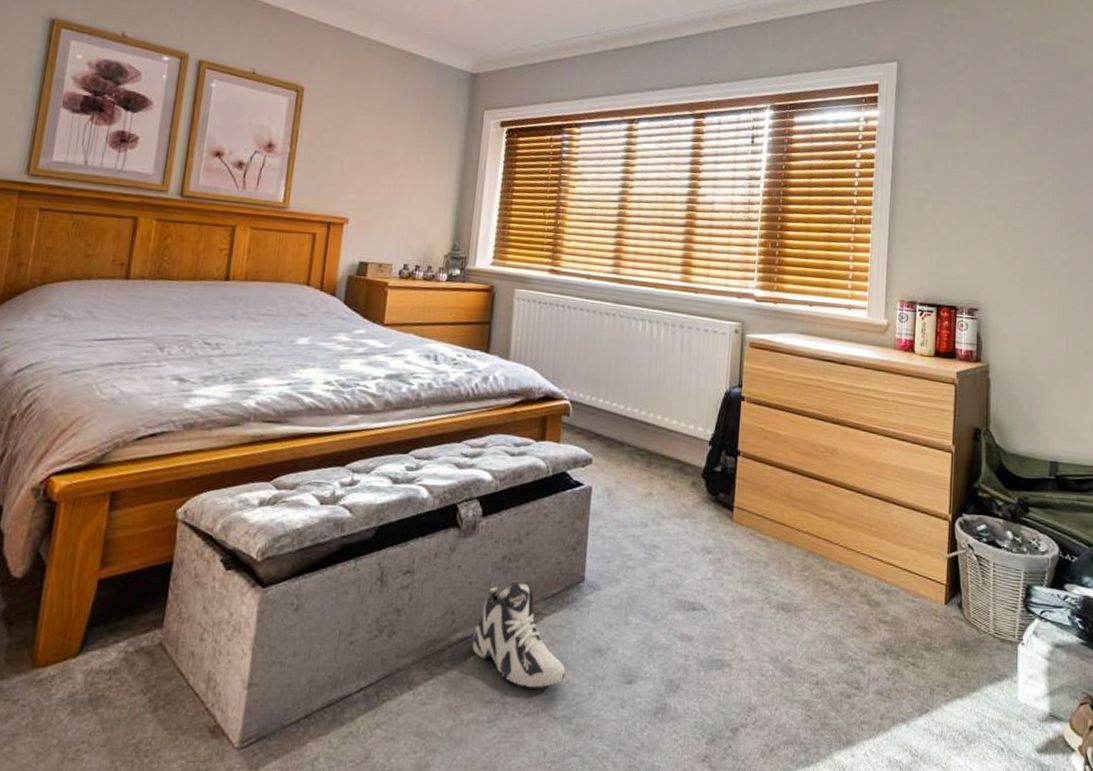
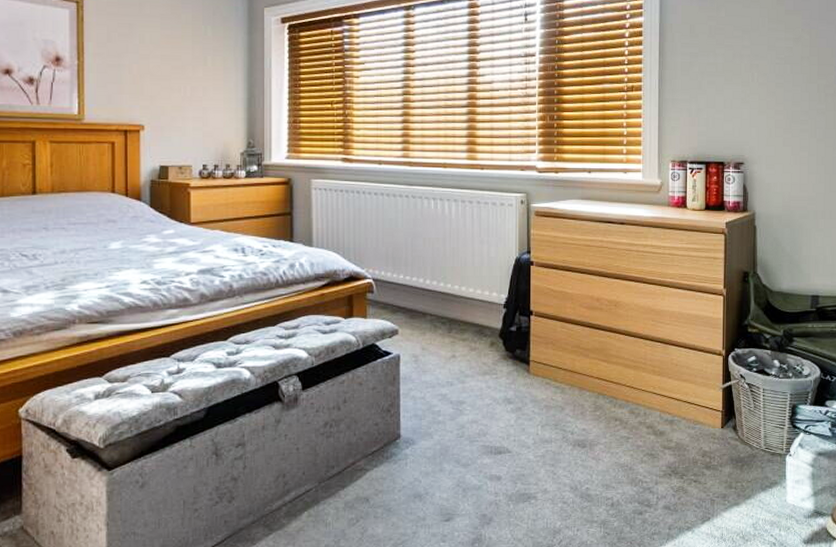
sneaker: present [472,580,566,688] -> none [305,442,390,533]

